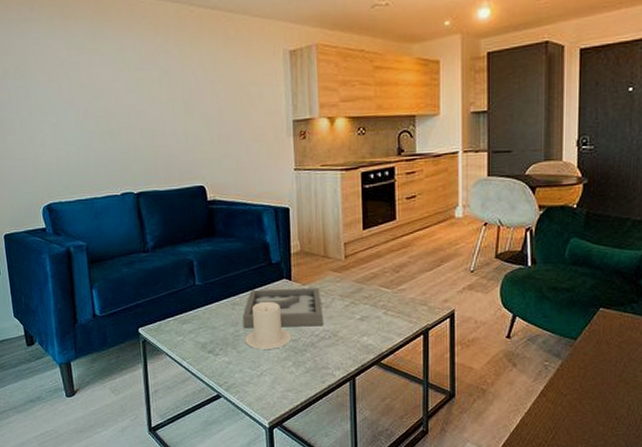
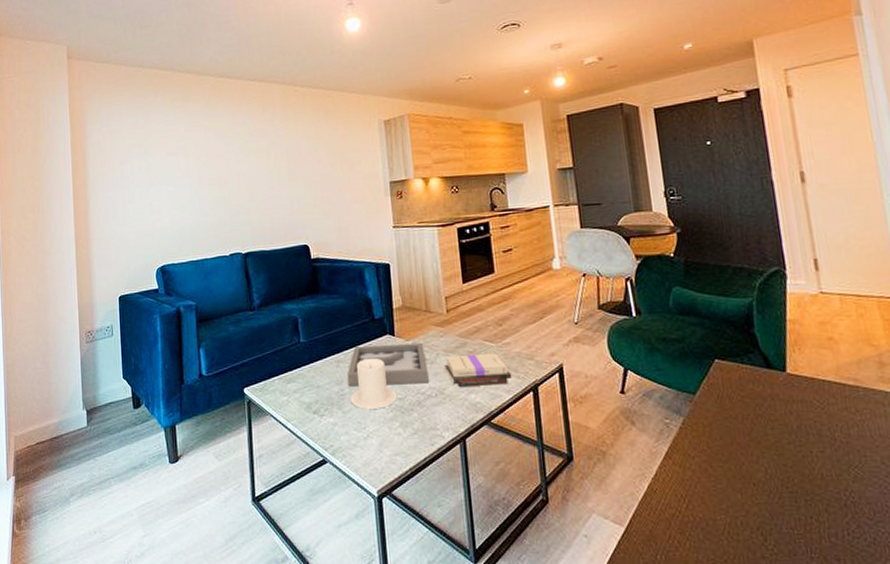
books: none [338,298,405,330] -> present [443,353,512,387]

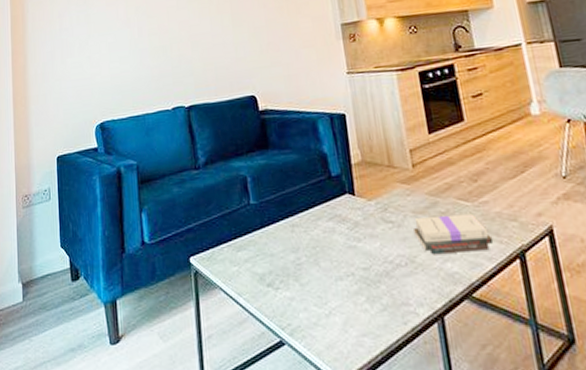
decorative tray: present [347,343,429,387] -> none [303,204,397,255]
candle: present [350,357,398,409] -> none [308,220,362,281]

